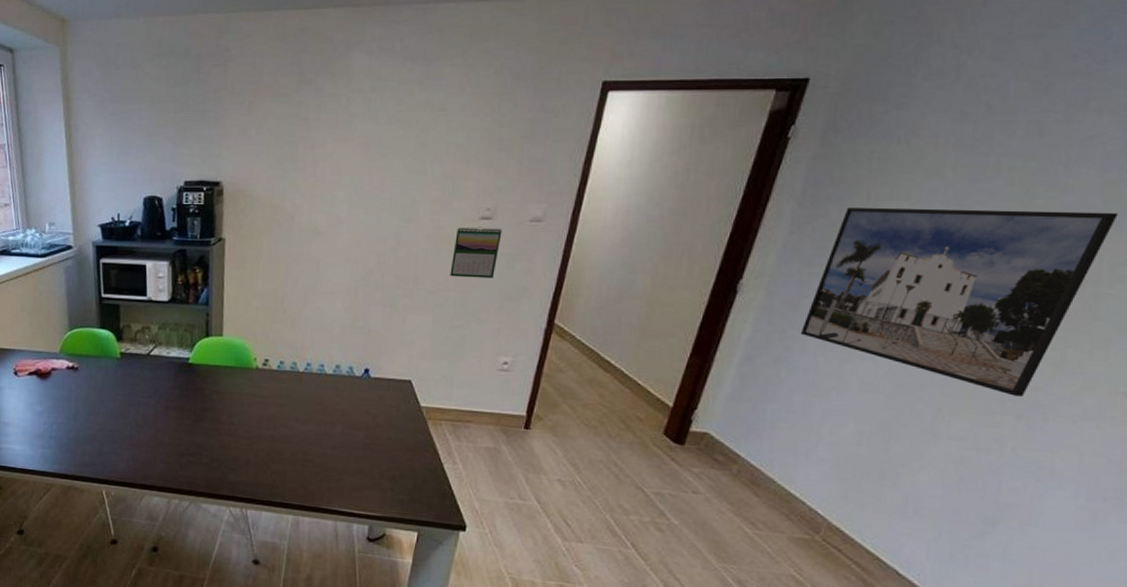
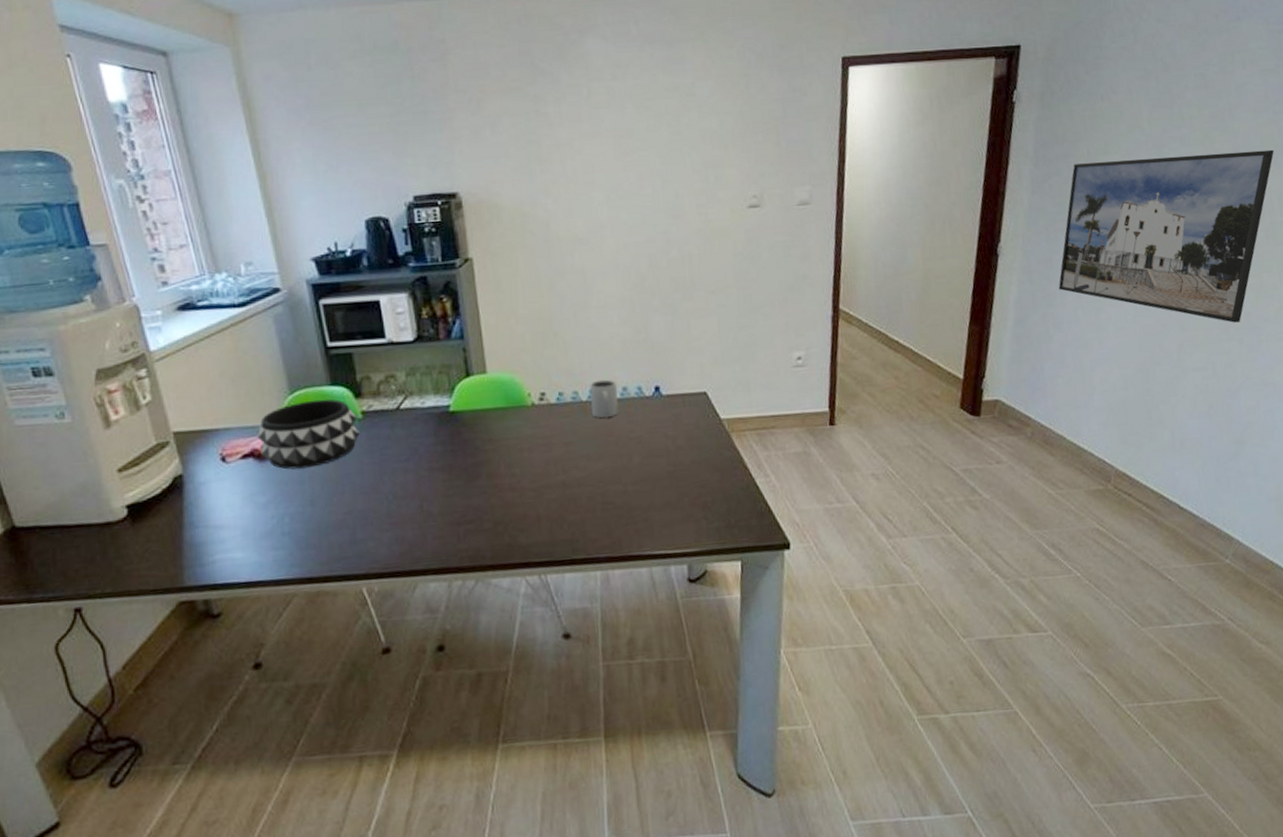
decorative bowl: none [41,338,117,390] -> present [256,399,360,470]
mug: none [306,355,331,389] -> present [589,379,619,418]
calendar: present [450,227,502,279] -> none [726,216,773,273]

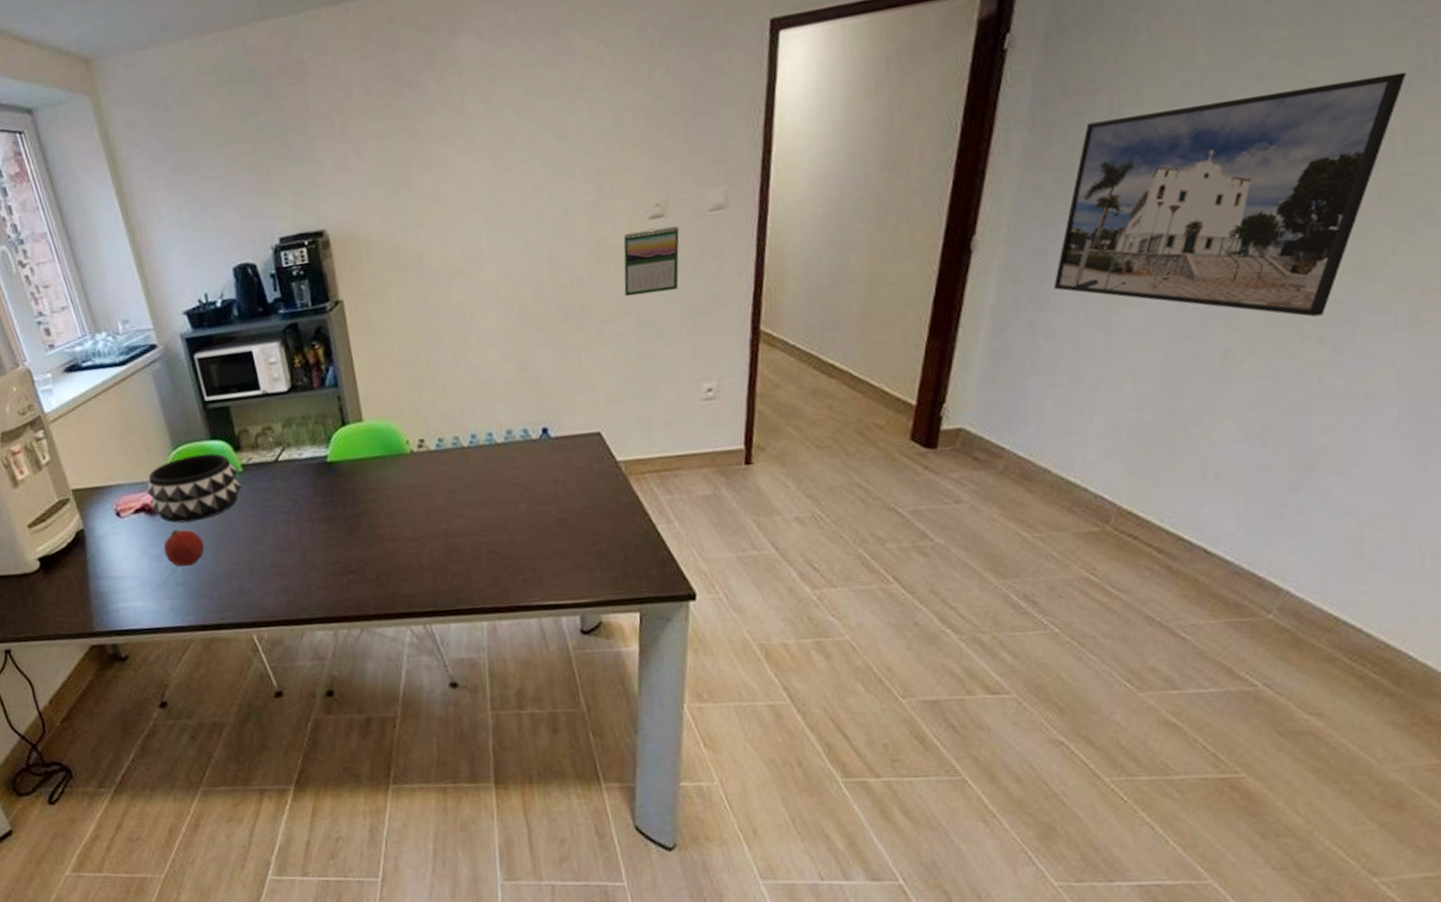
fruit: none [271,475,316,516] -> present [163,529,204,567]
mug: present [589,379,619,418] -> none [470,422,503,464]
calendar: none [726,216,773,273] -> present [623,226,680,297]

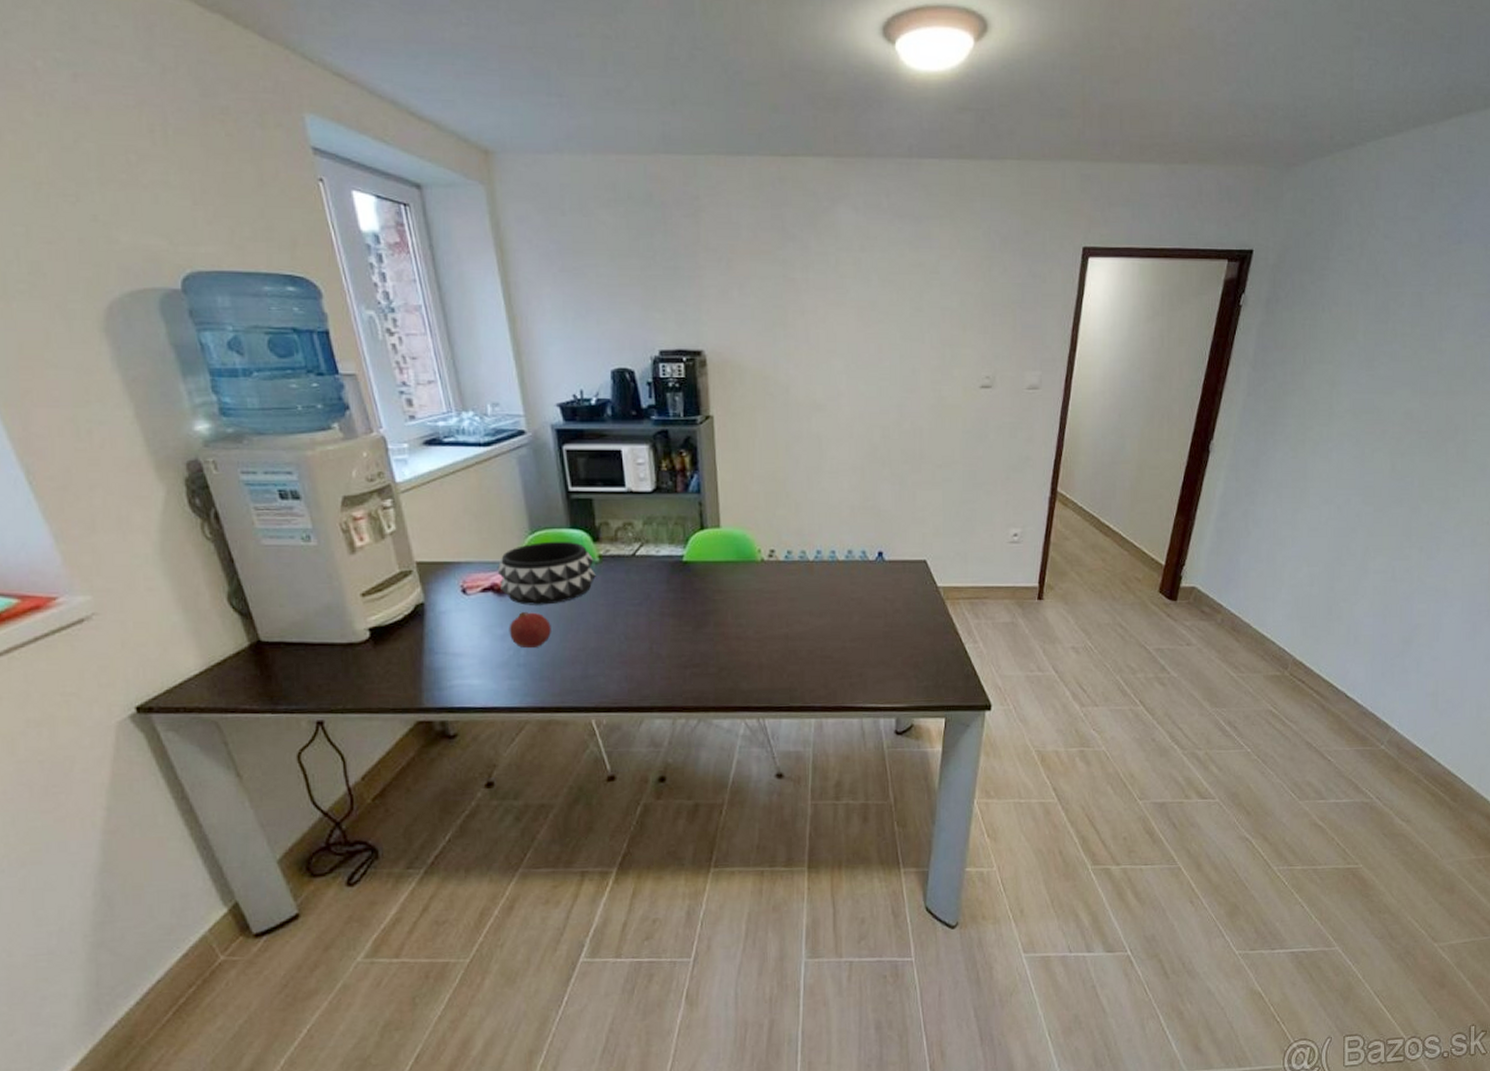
calendar: present [623,226,680,297] -> none [956,396,1002,449]
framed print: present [1053,71,1406,317] -> none [1261,370,1475,532]

